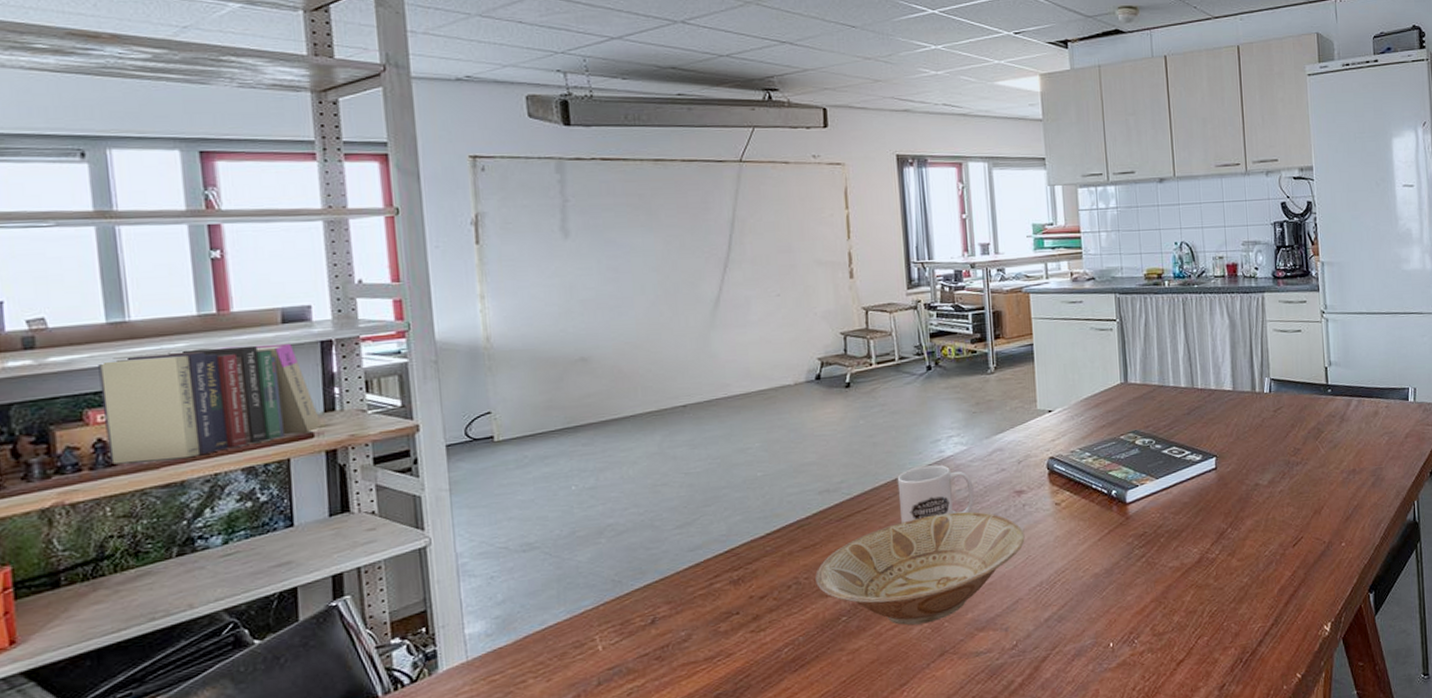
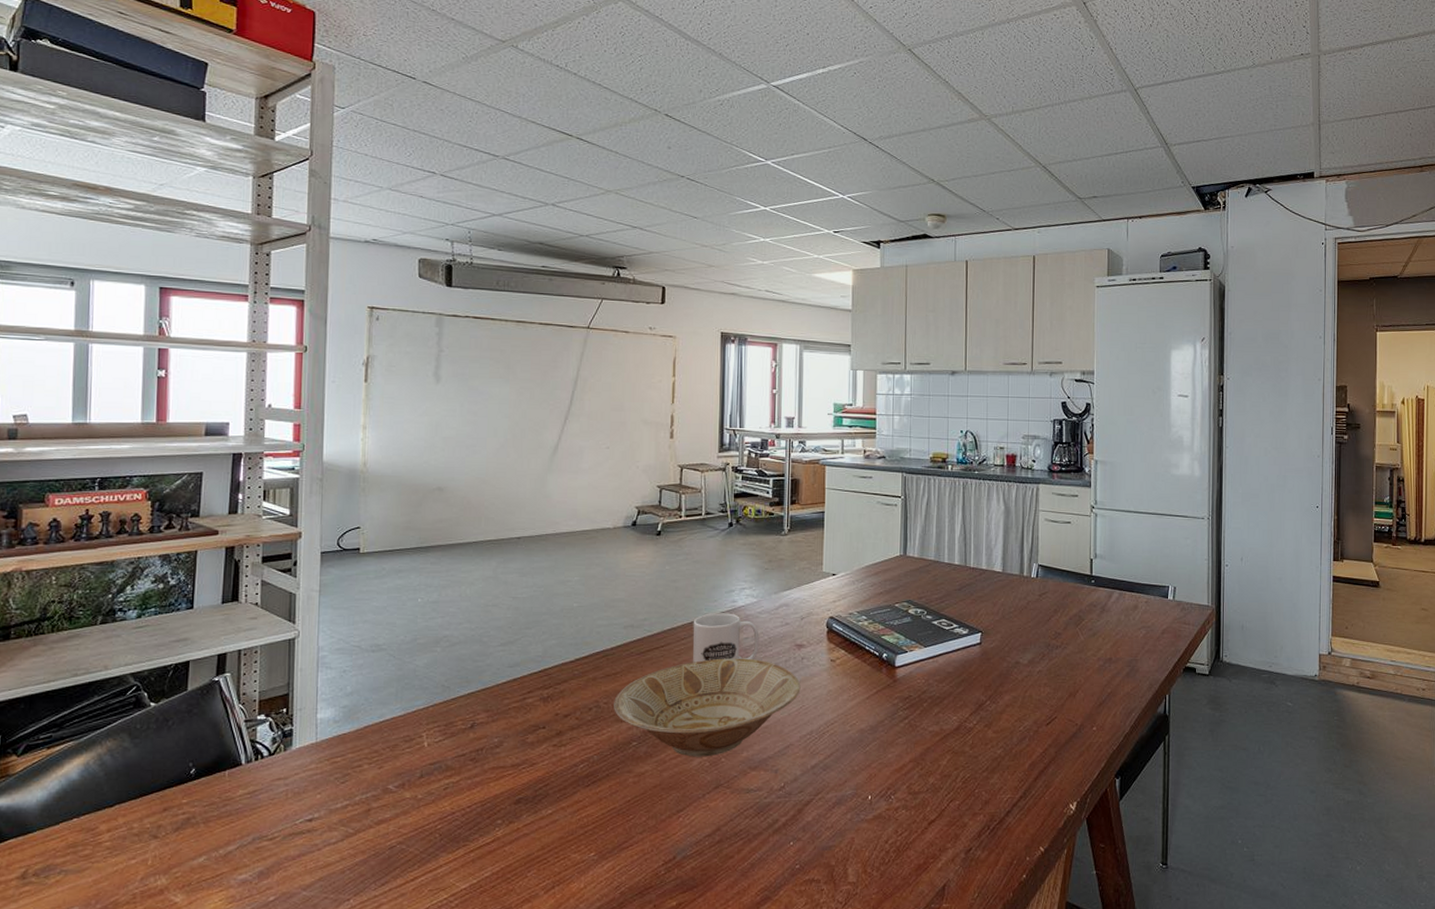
books: present [98,343,322,465] -> none [60,451,226,542]

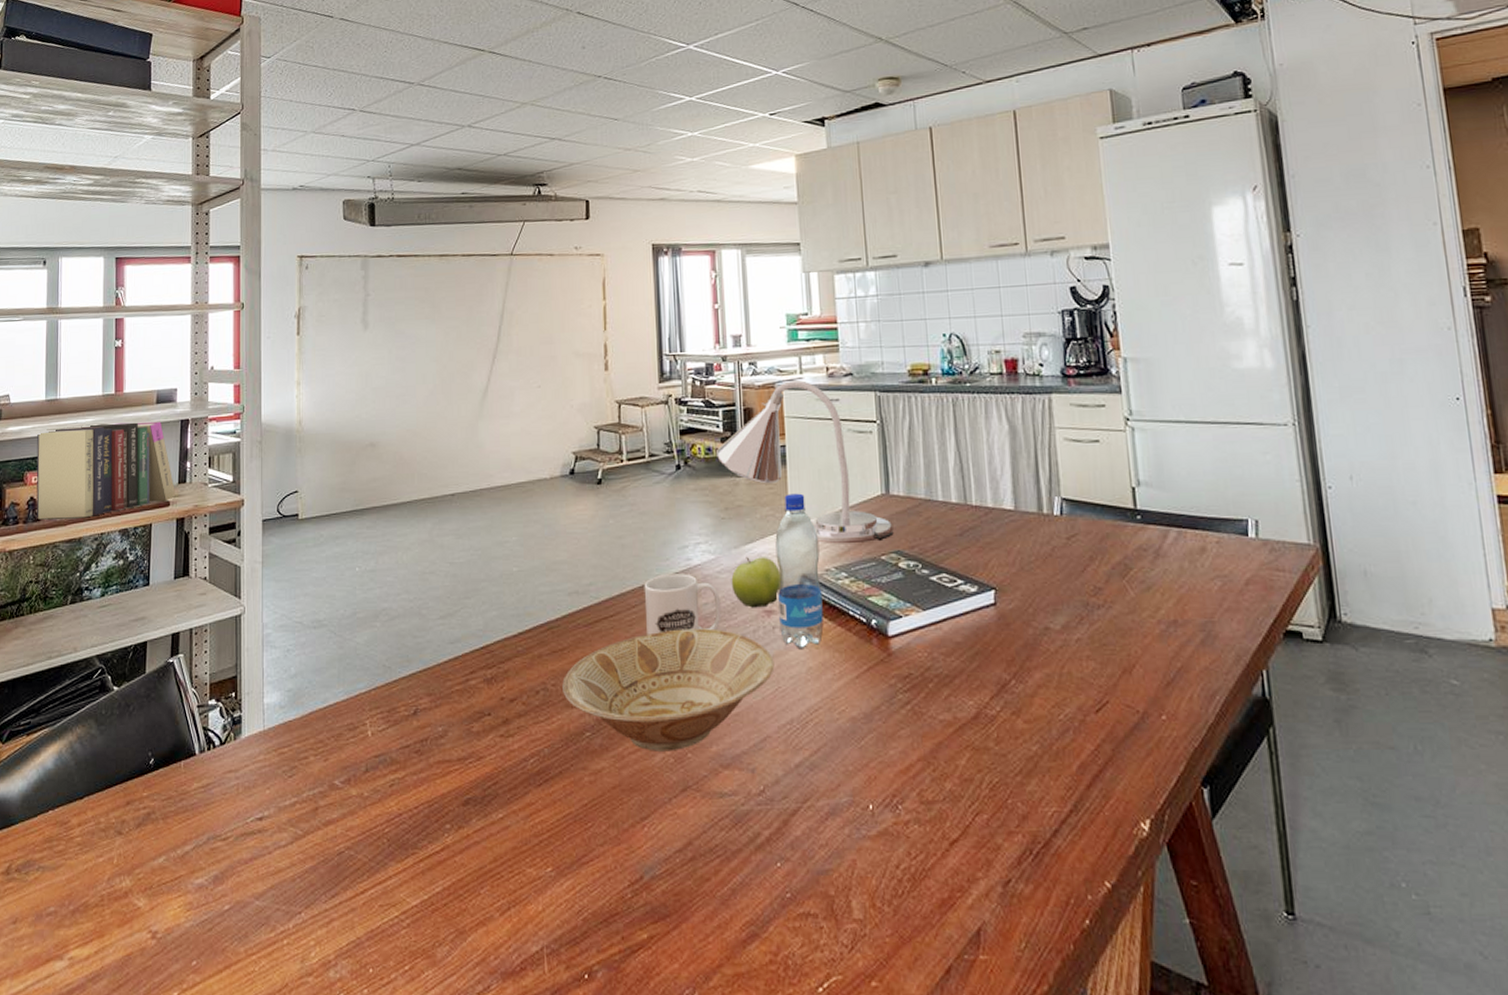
books: none [60,451,226,542] -> present [36,421,176,520]
table lamp: none [765,459,907,594] -> present [717,380,894,544]
fruit: none [769,600,811,642] -> present [731,556,781,608]
bottle: none [807,551,846,676] -> present [775,493,824,650]

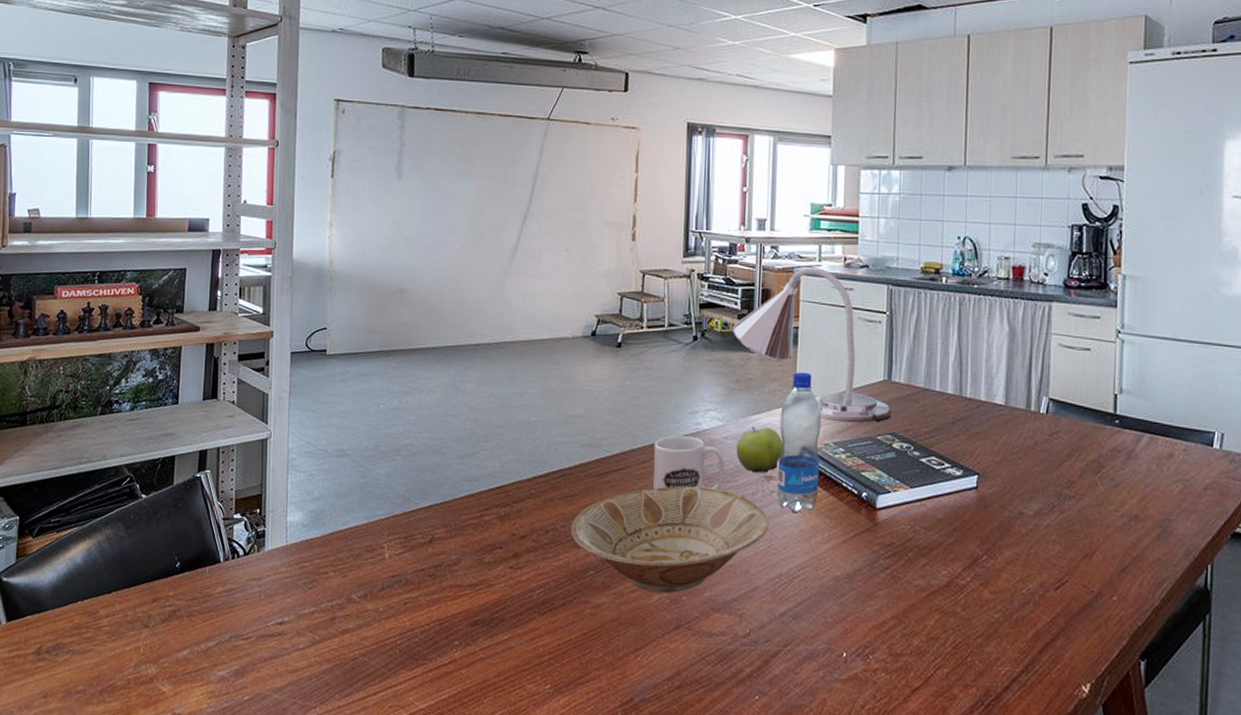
books: present [36,421,176,520] -> none [66,246,206,335]

